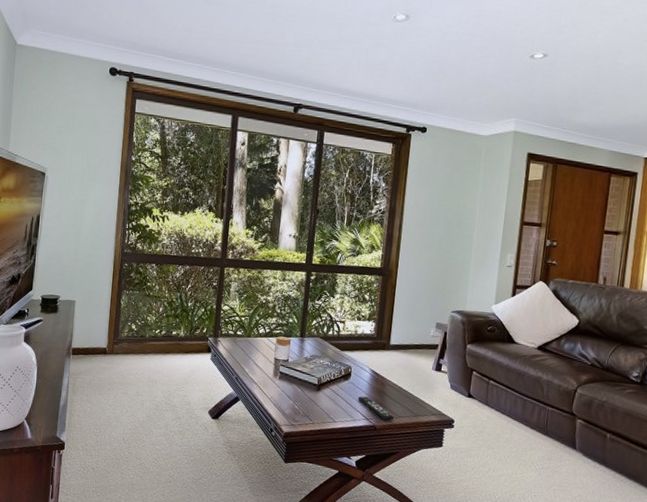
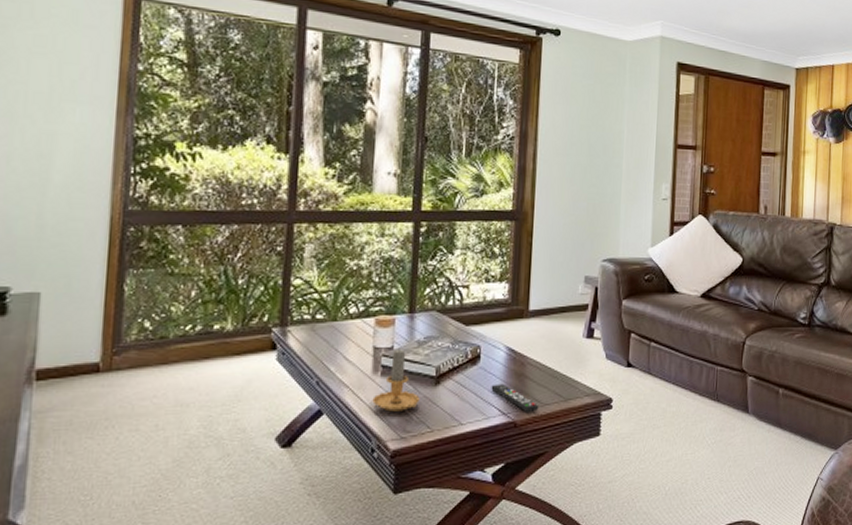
candle: none [272,361,306,406] -> present [372,347,420,412]

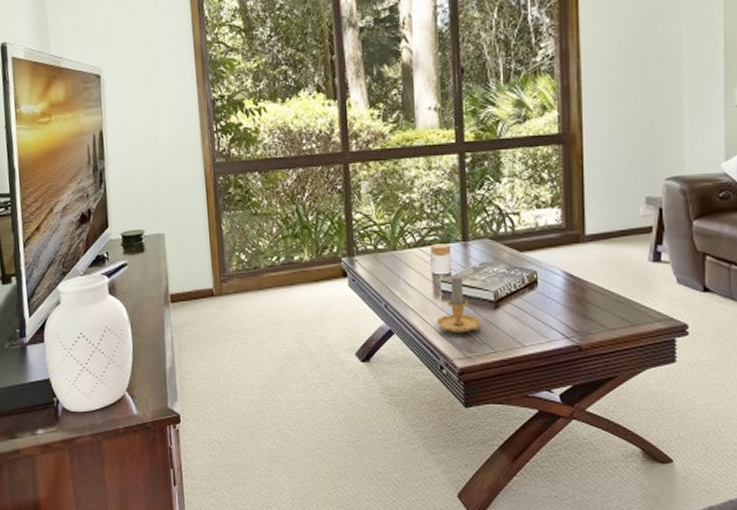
remote control: present [491,383,539,412] -> none [551,308,605,336]

